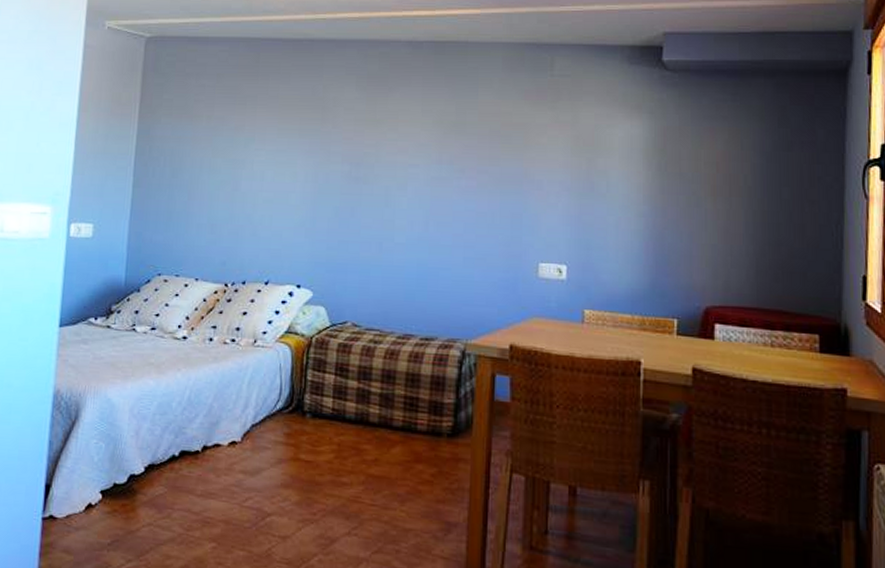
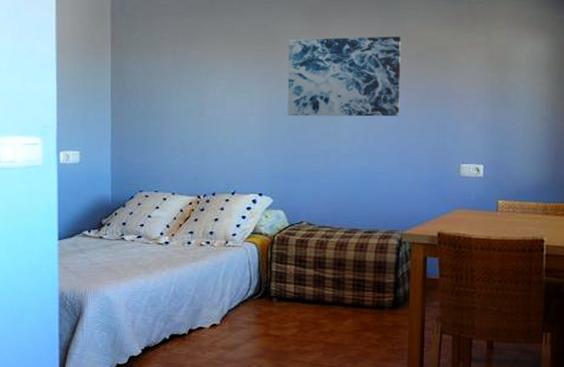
wall art: none [336,107,472,202] -> present [287,36,402,117]

